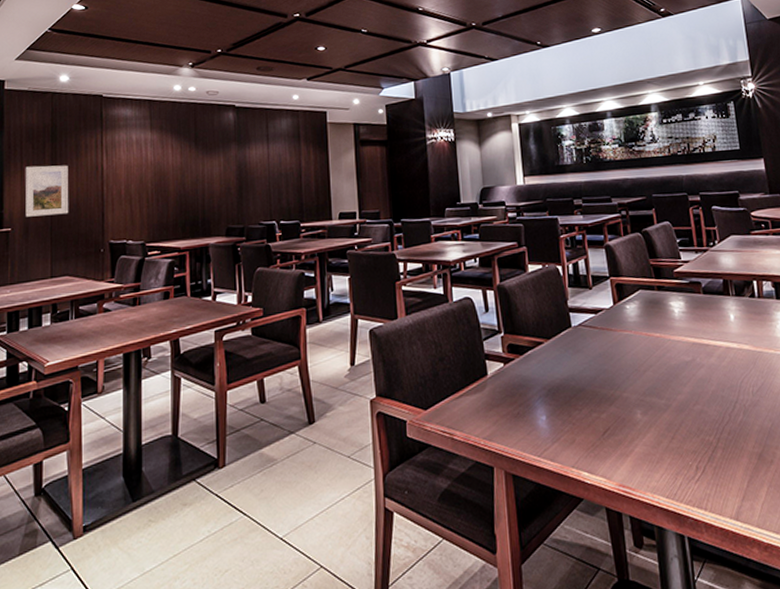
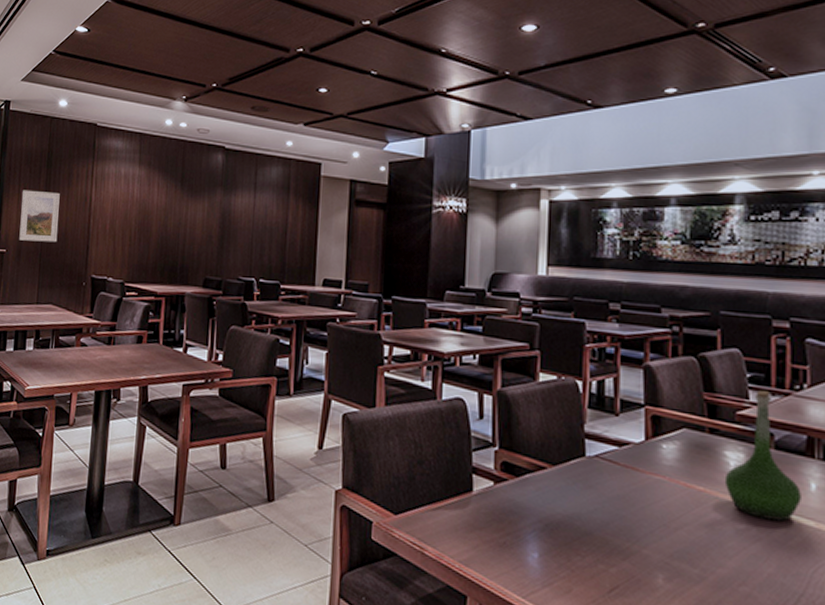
vase: none [672,250,726,350] -> present [724,390,801,522]

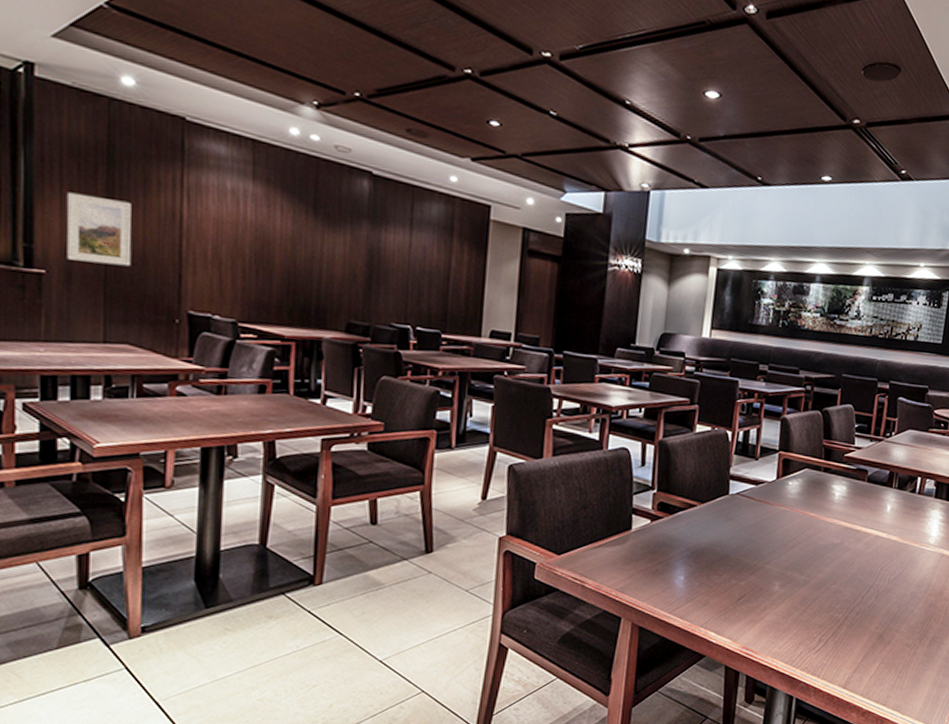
vase: present [724,390,801,522] -> none [830,437,881,535]

